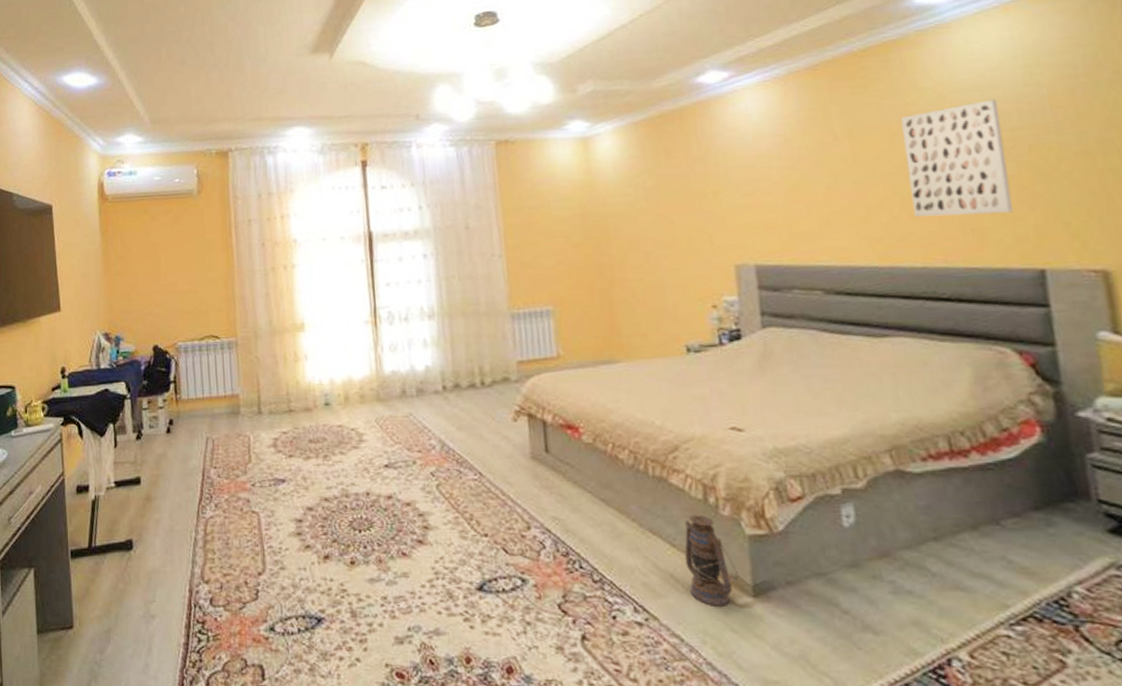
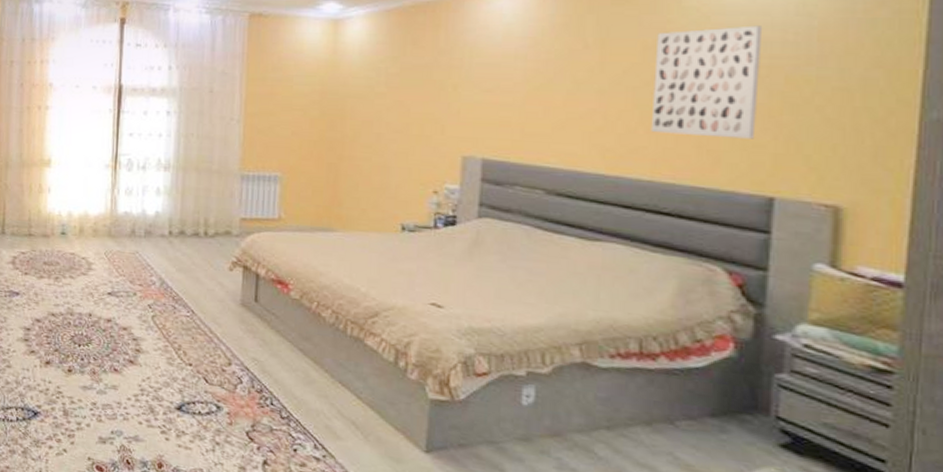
lantern: present [684,514,739,606] -> none [368,374,415,456]

